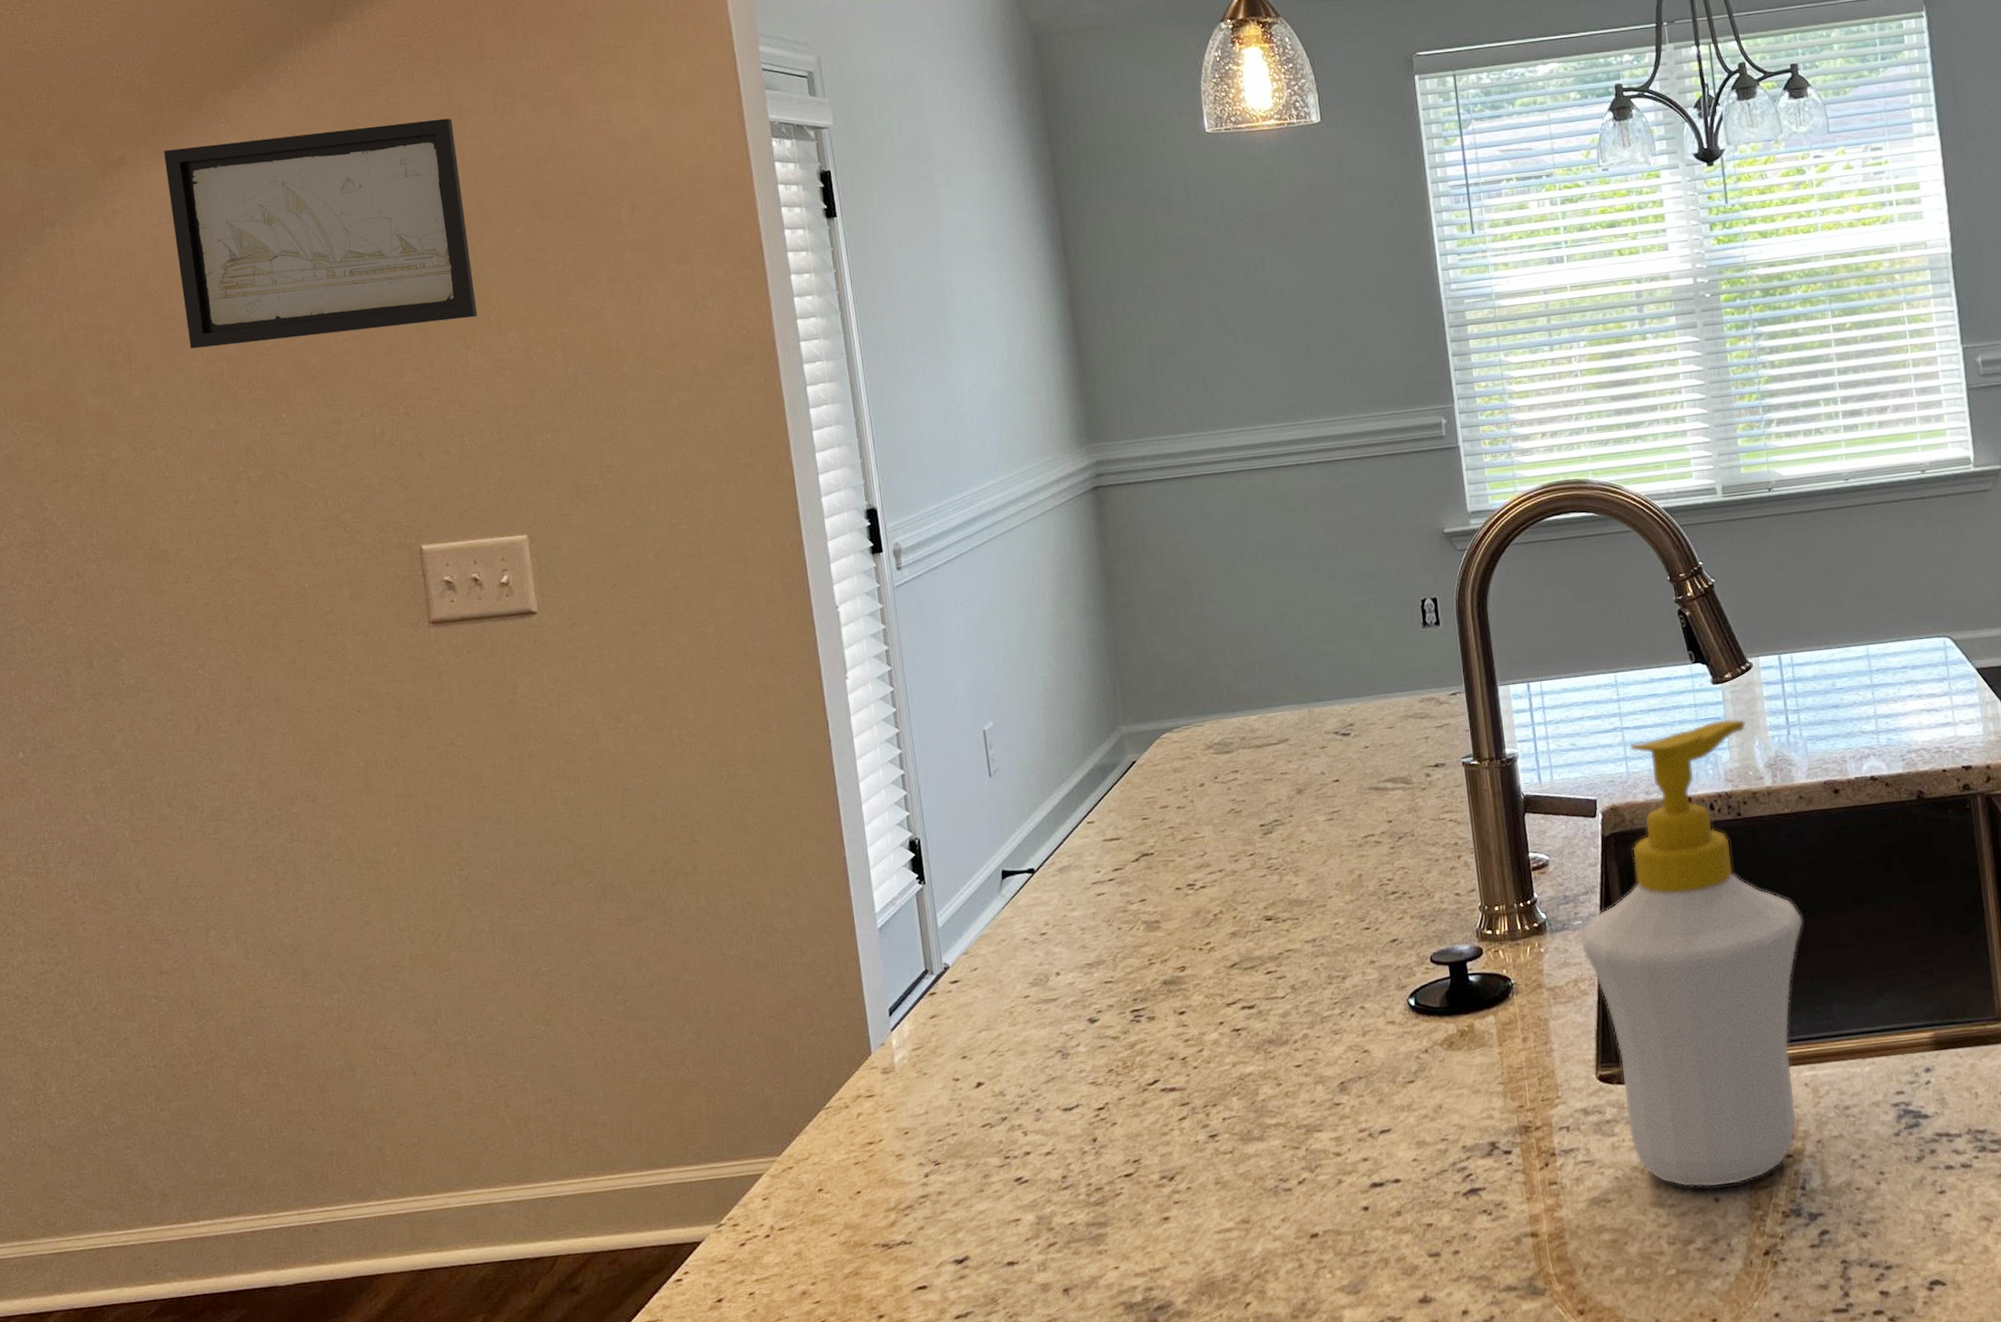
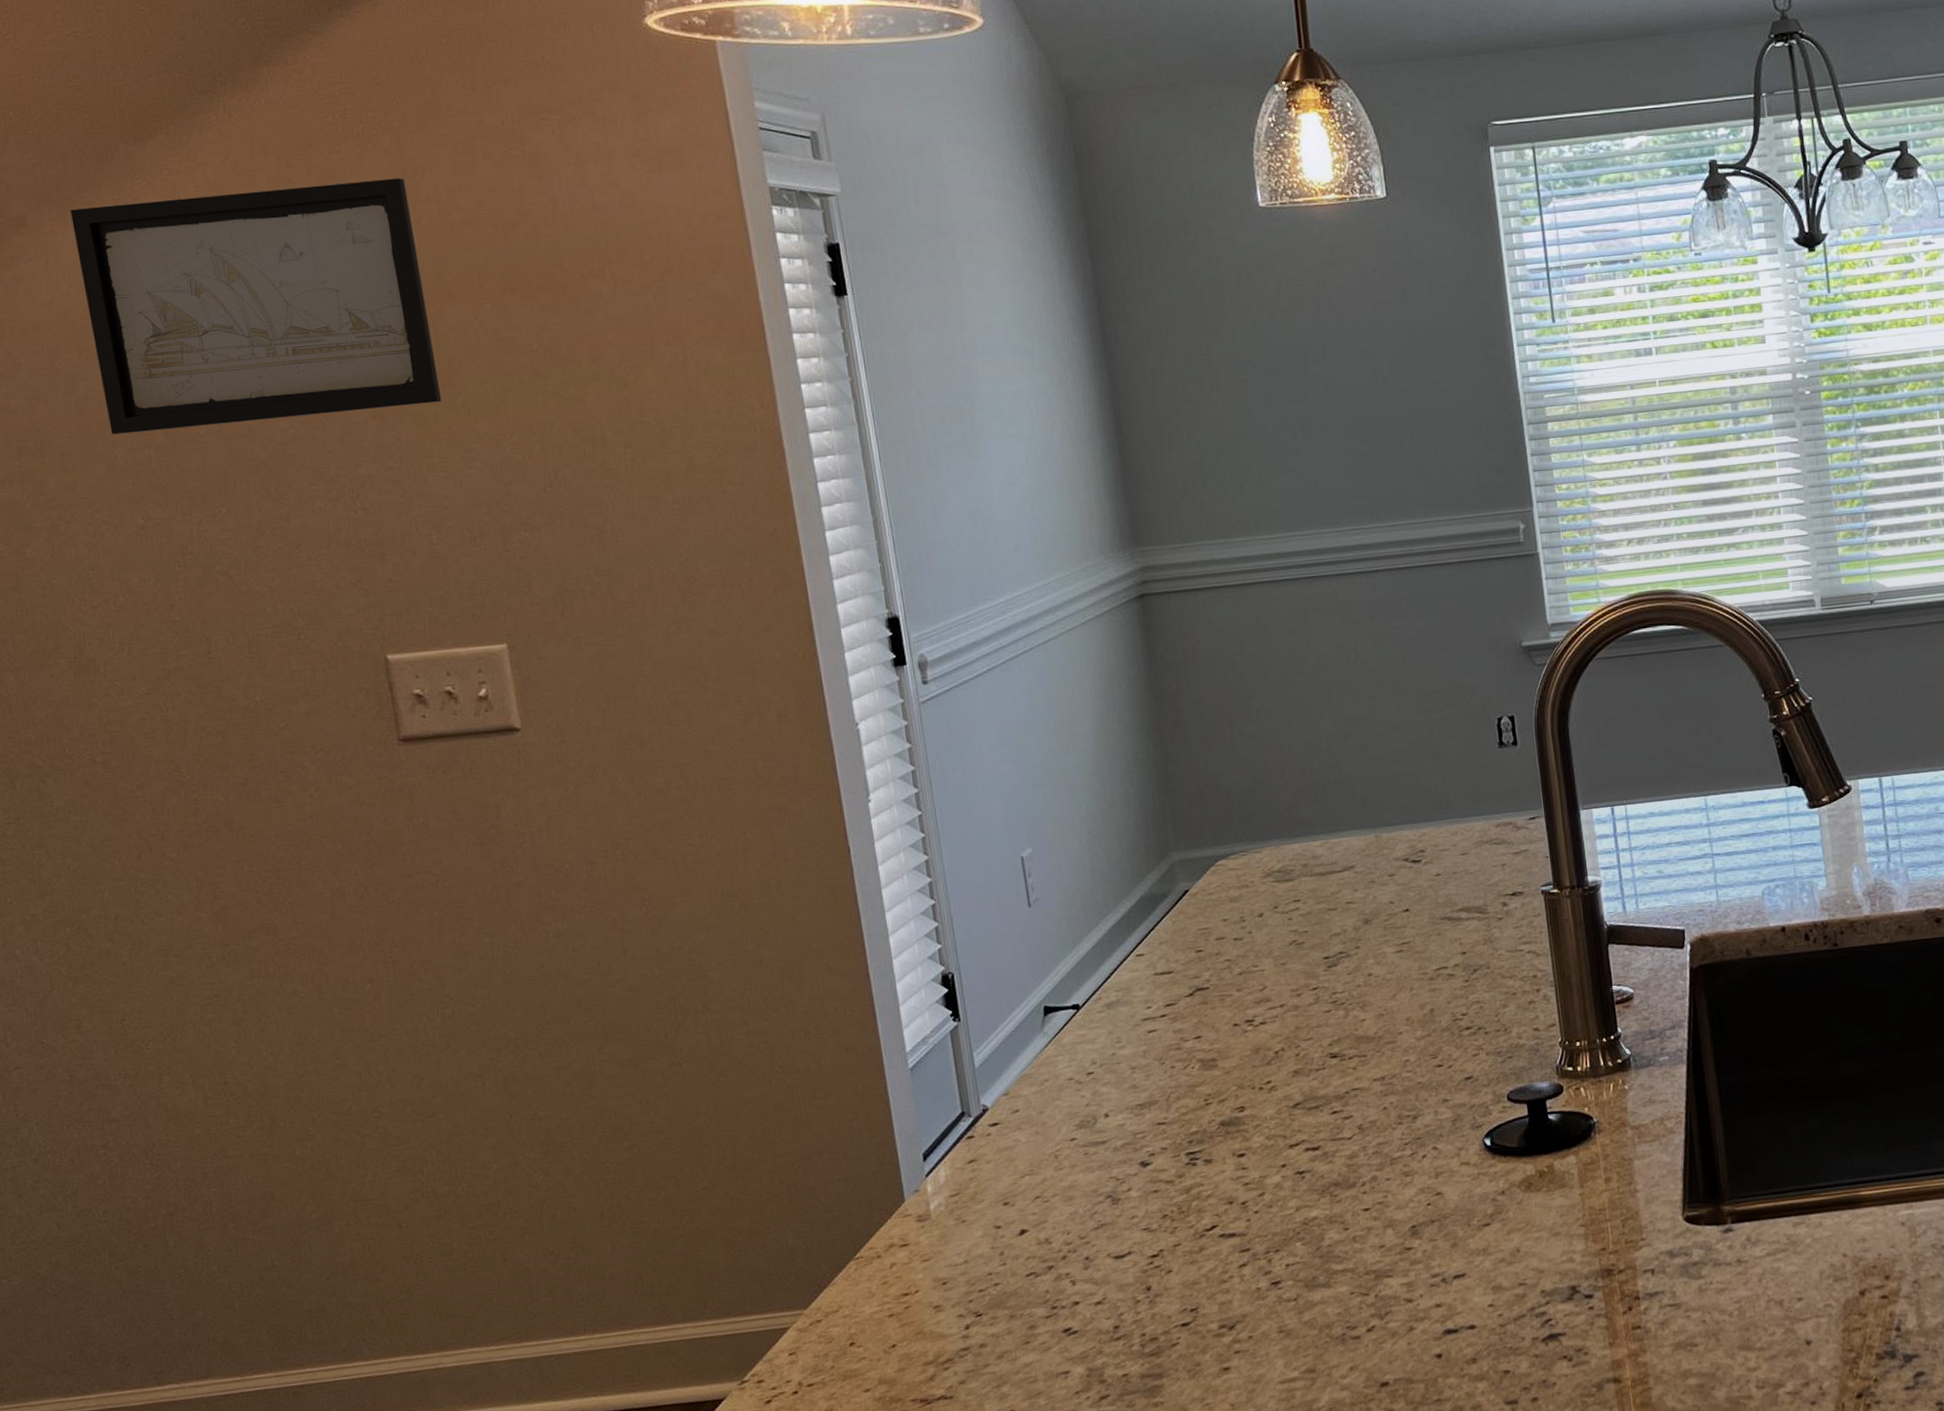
soap bottle: present [1579,718,1803,1188] -> none [1665,844,1902,1330]

